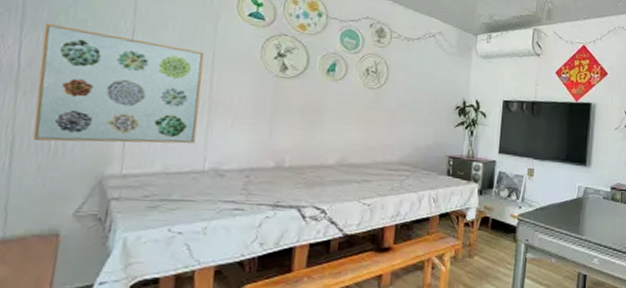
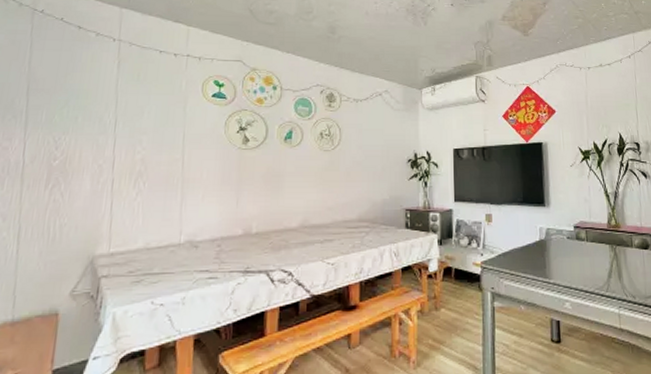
wall art: present [32,24,205,144] -> none [35,124,176,229]

